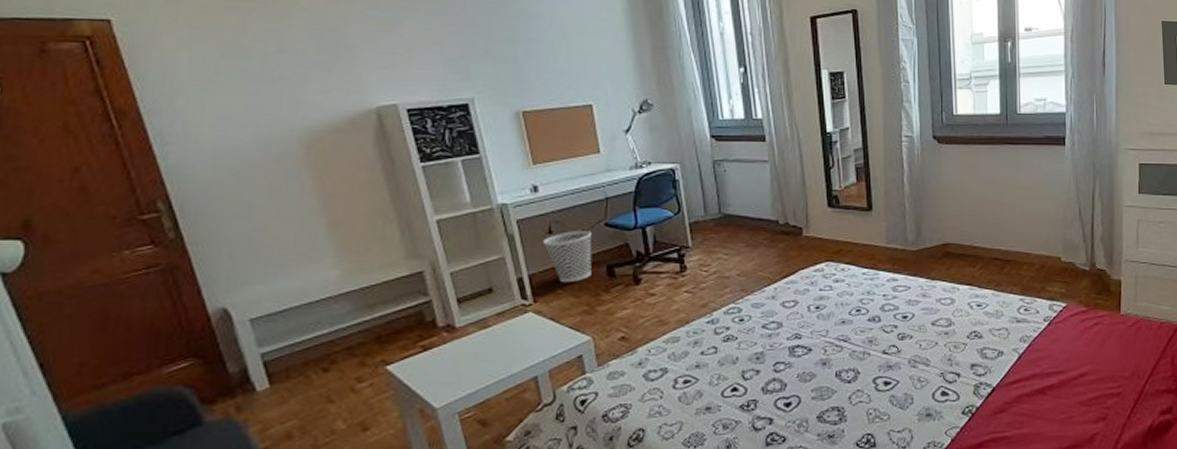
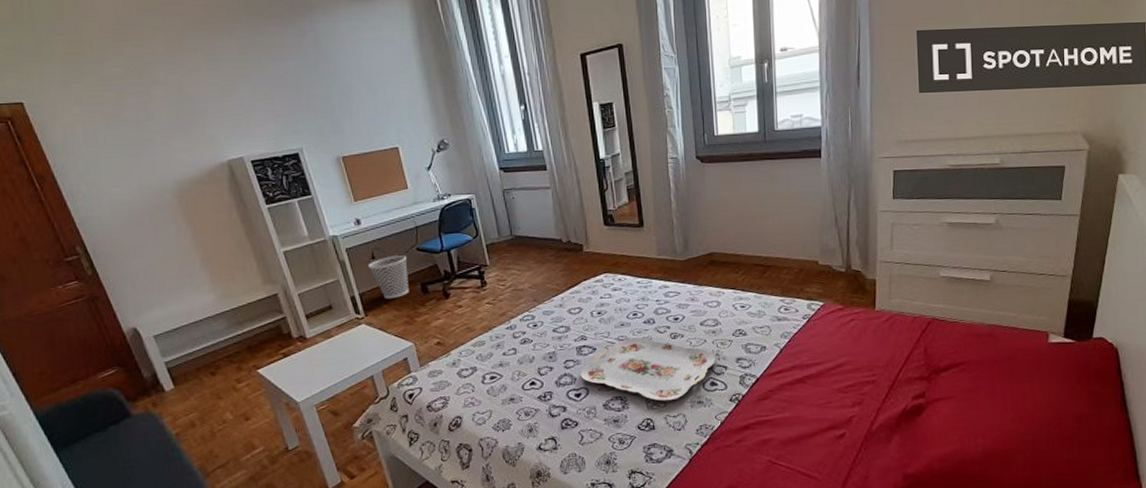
serving tray: none [791,337,948,414] -> present [580,337,716,402]

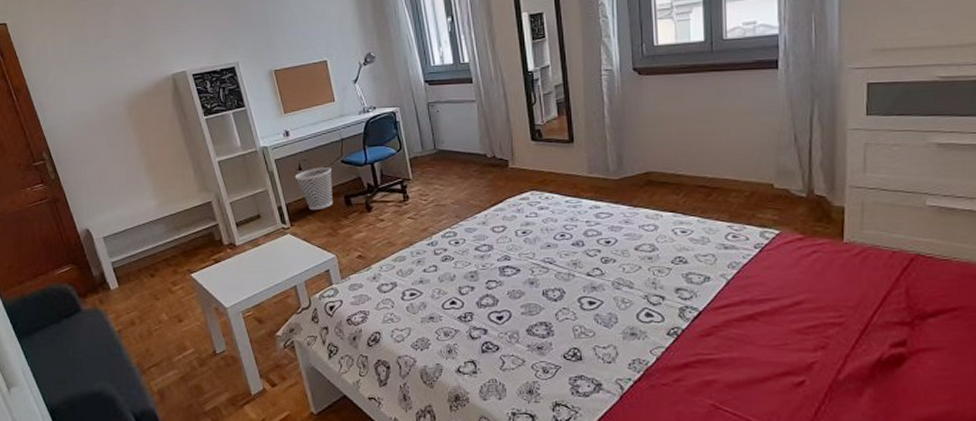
serving tray: present [580,337,716,402] -> none [502,260,652,331]

